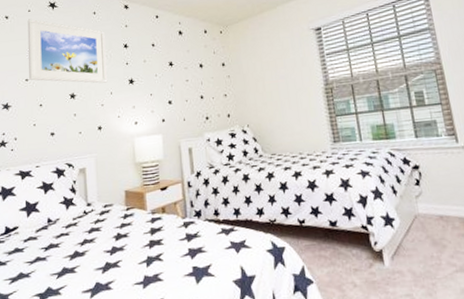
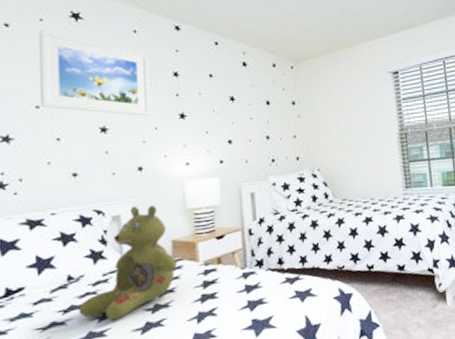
stuffed bear: none [55,159,129,258] -> present [78,204,177,320]

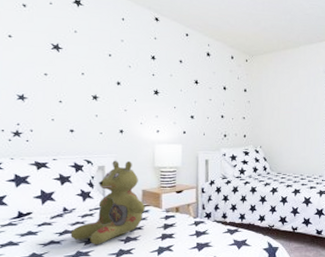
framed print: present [38,30,152,116] -> none [48,12,133,90]

